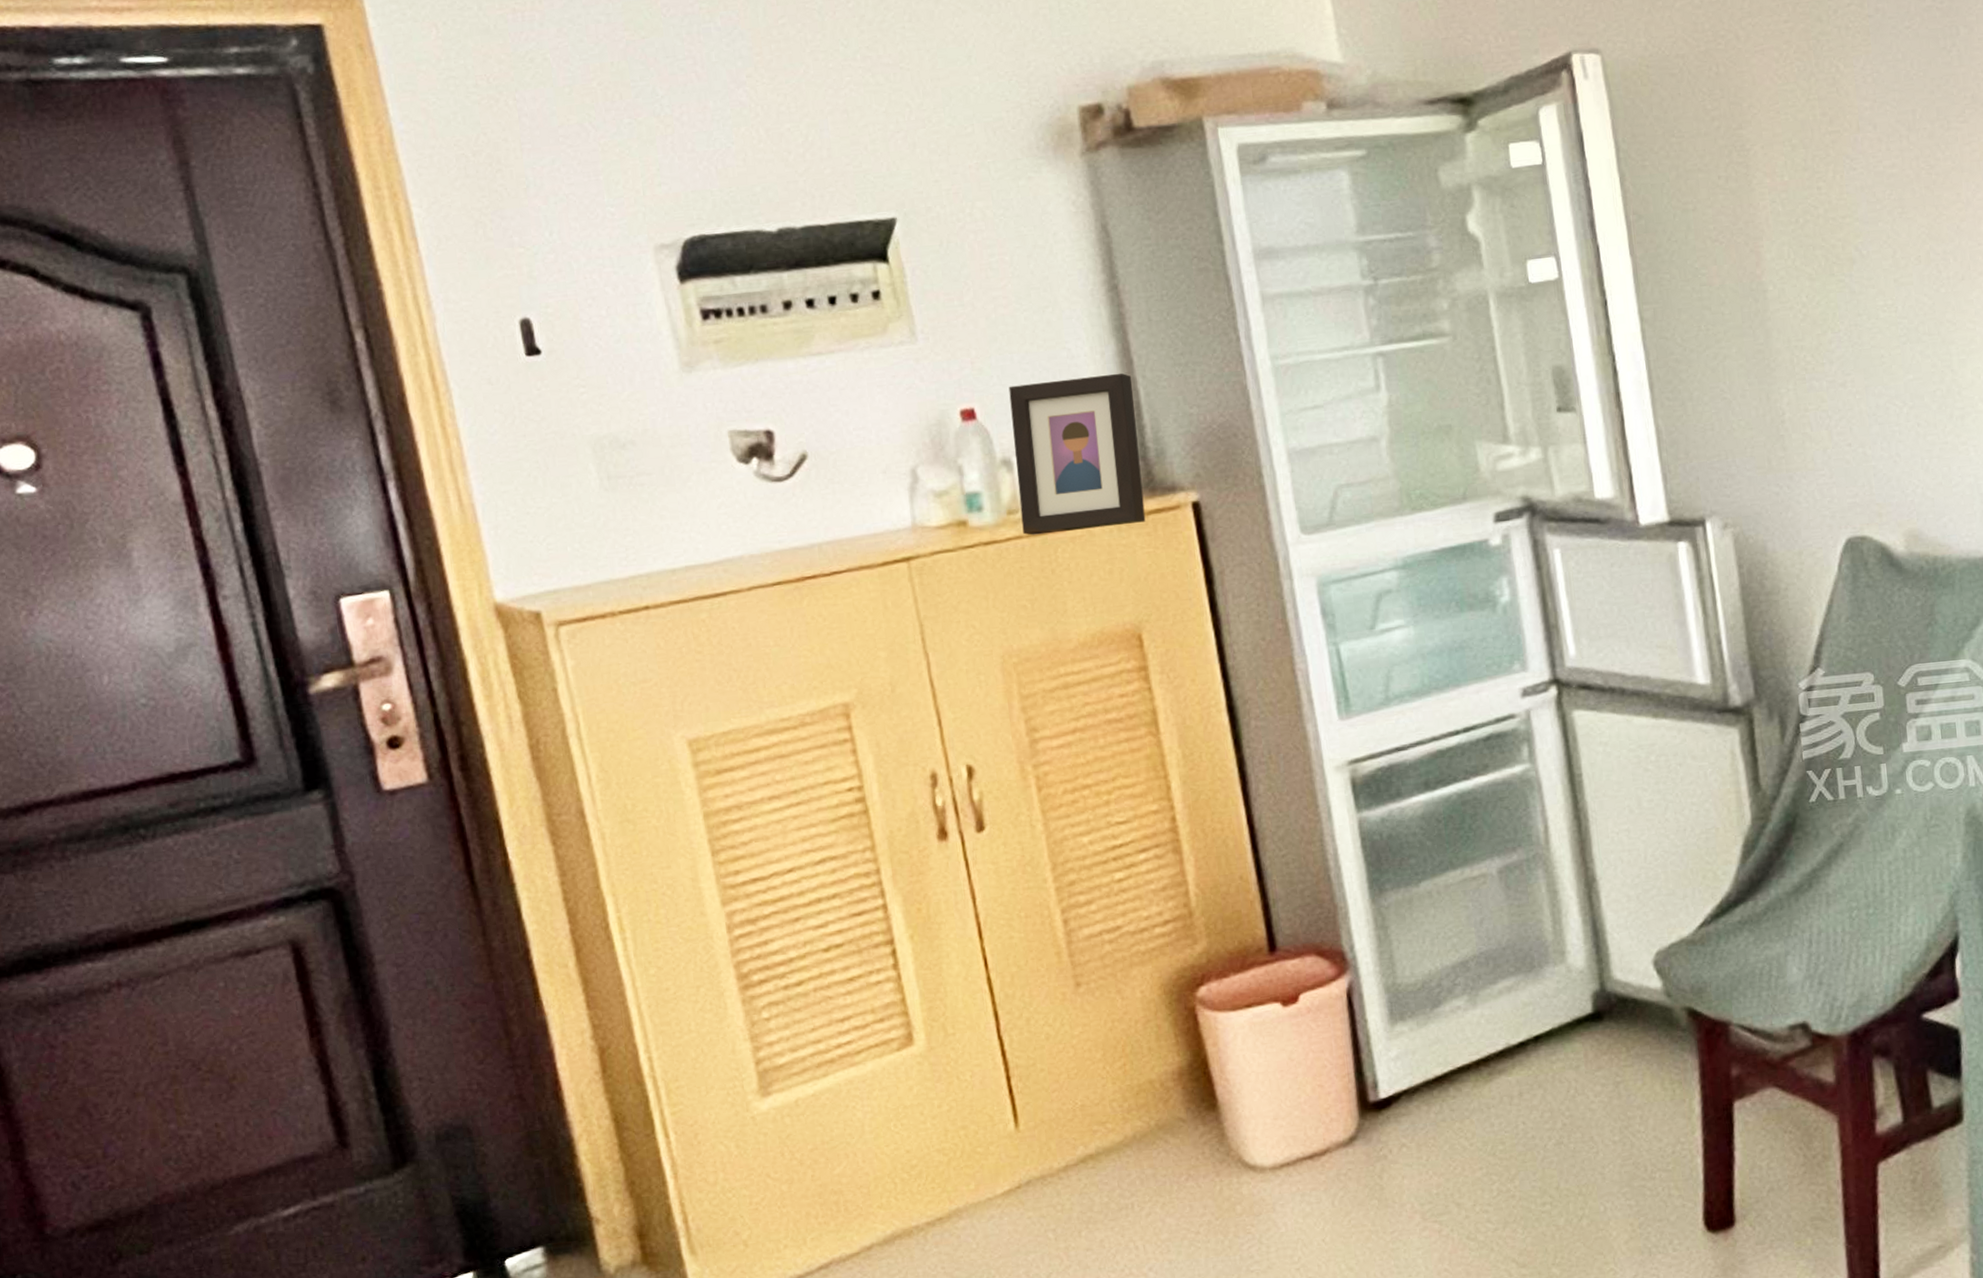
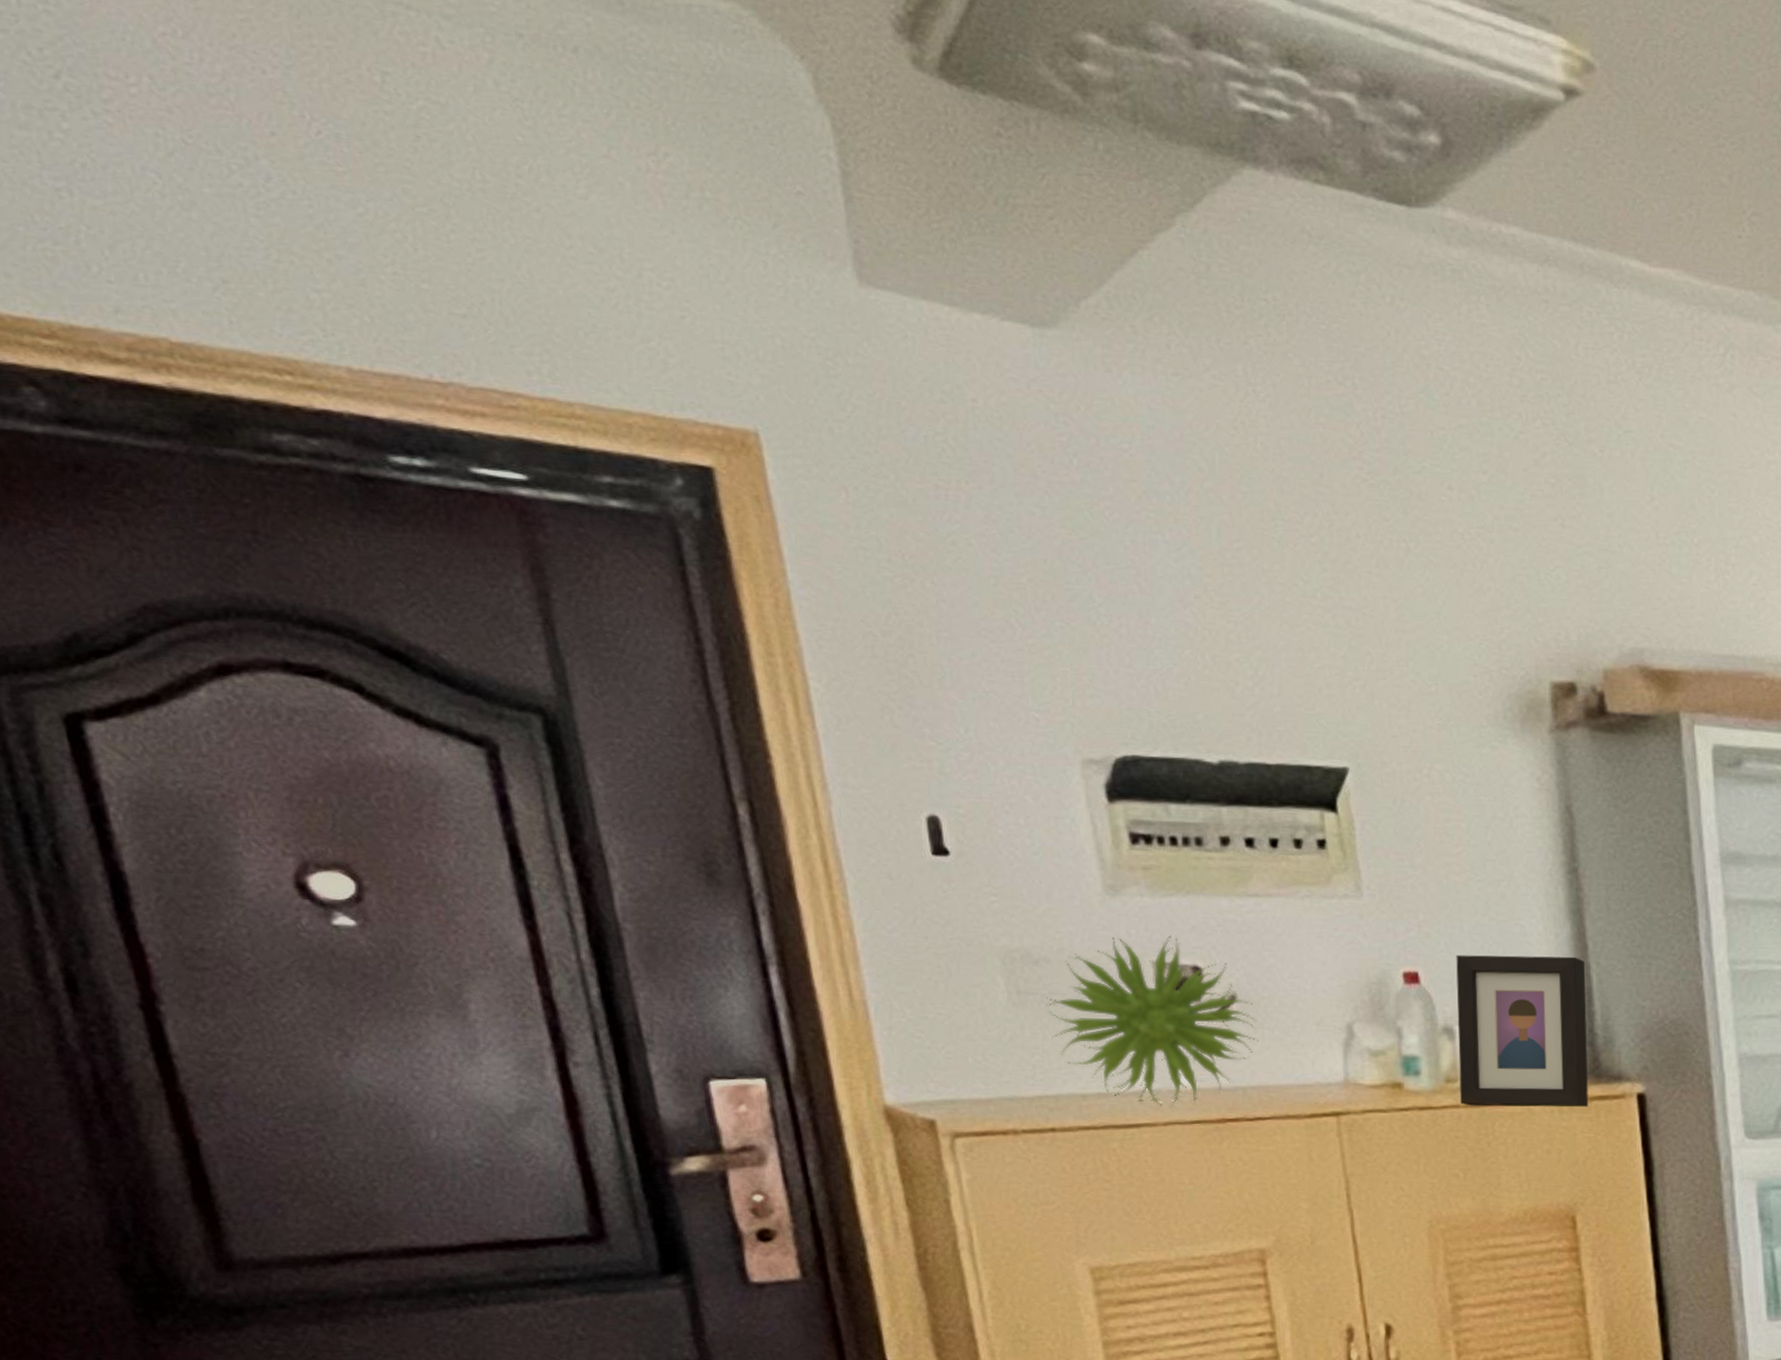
plant: none [634,403,830,572] -> present [1046,935,1258,1106]

